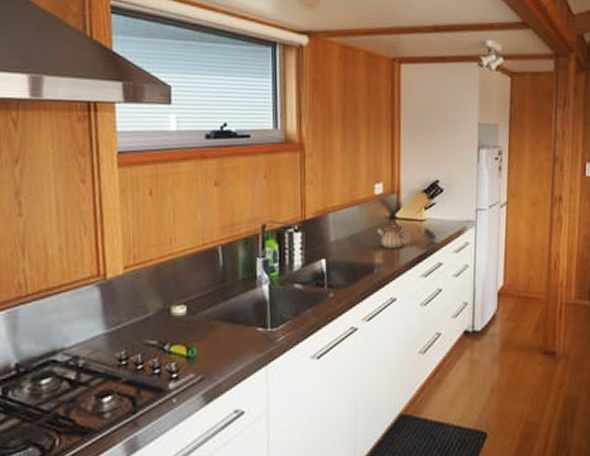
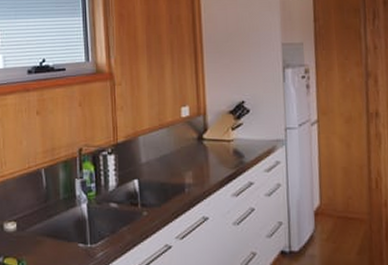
teapot: present [377,220,411,249] -> none [186,141,220,169]

